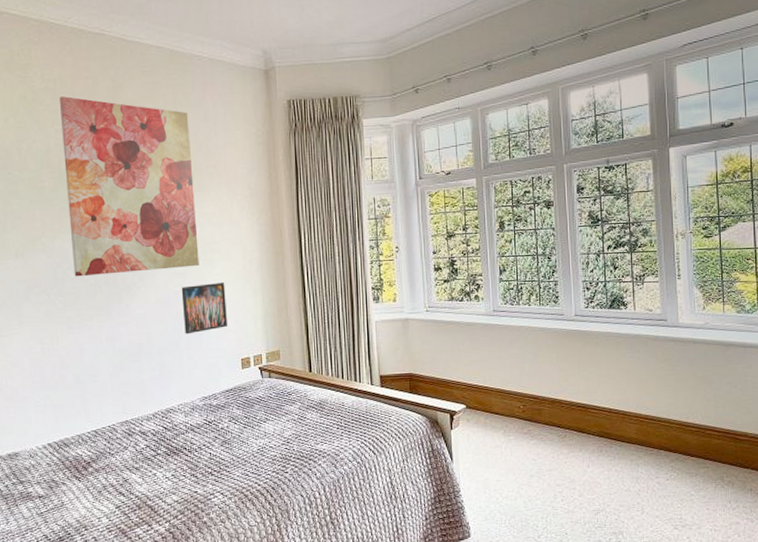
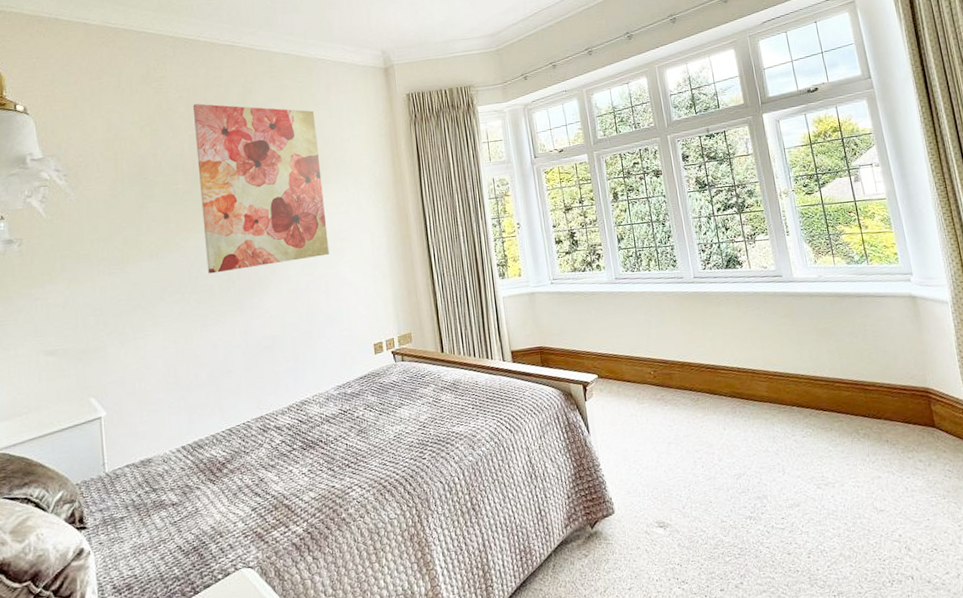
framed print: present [181,282,227,335] -> none [312,268,359,324]

